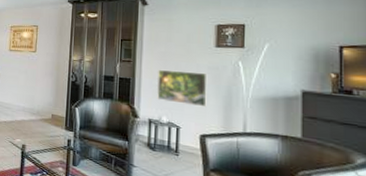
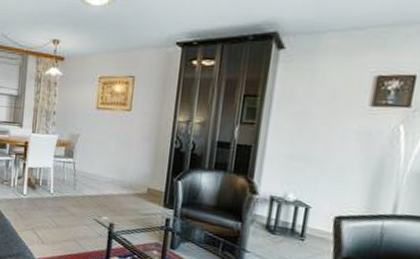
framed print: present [156,69,208,107] -> none [284,134,355,183]

